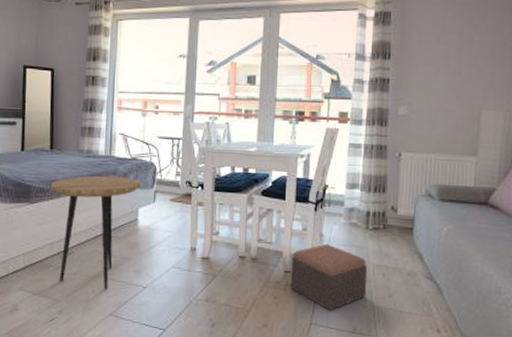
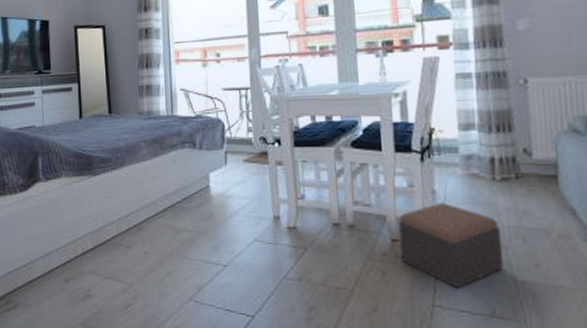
side table: present [50,175,141,289] -> none [112,138,209,270]

